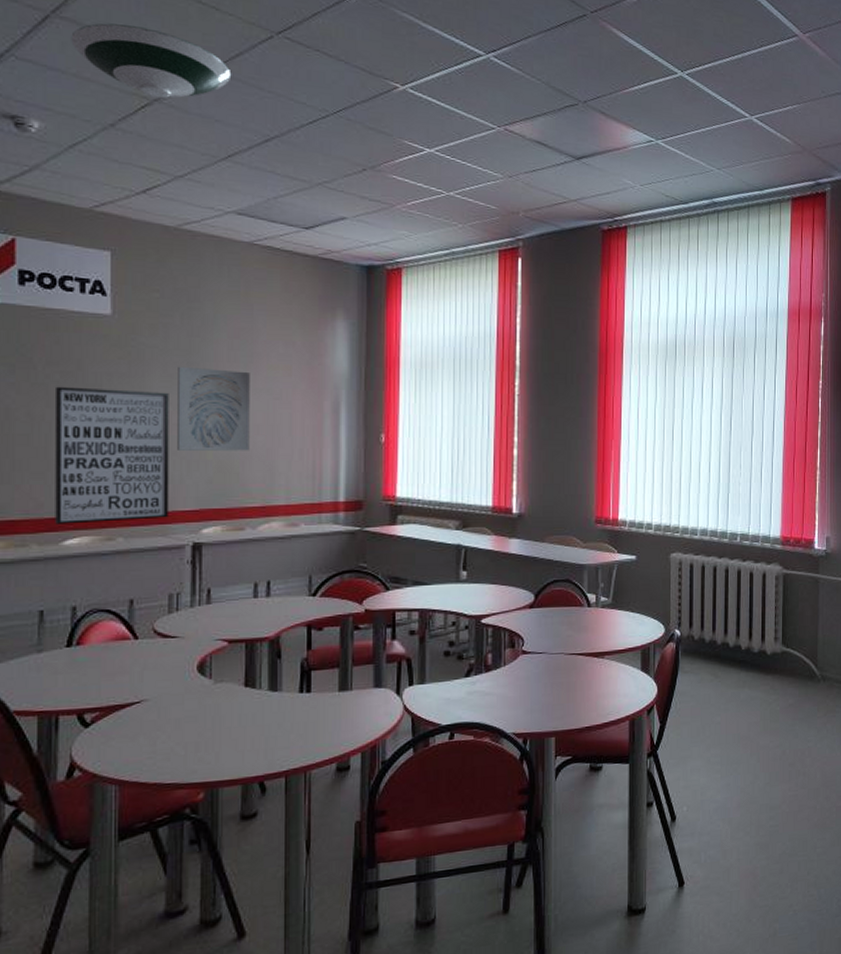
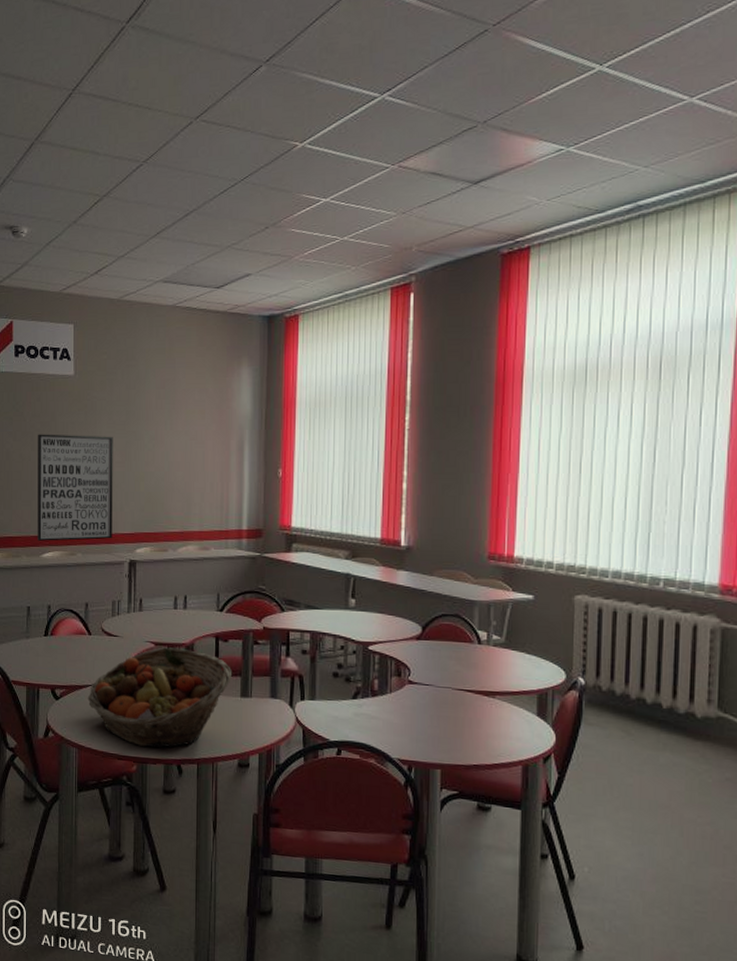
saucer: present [71,23,232,99] -> none [48,137,160,194]
fruit basket: none [133,643,327,769] -> present [87,647,231,748]
wall art: present [177,366,250,451] -> none [119,414,172,484]

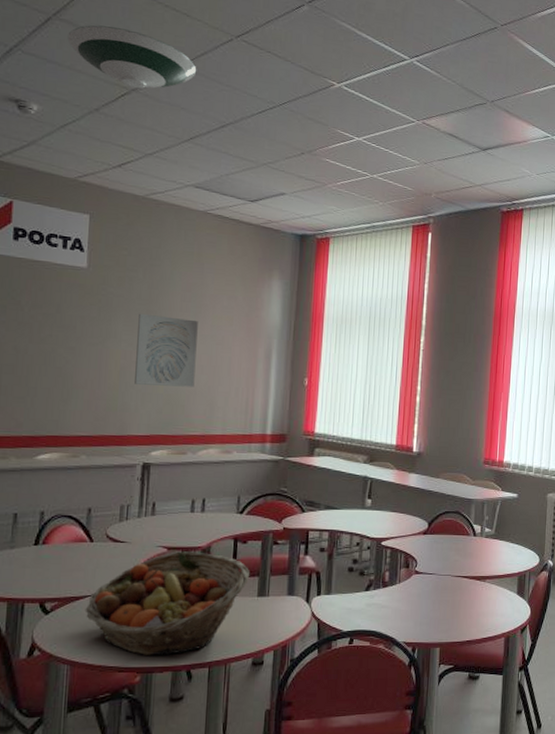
wall art: present [37,434,113,541] -> none [31,326,131,442]
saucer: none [48,137,160,194] -> present [67,25,197,89]
wall art: none [119,414,172,484] -> present [135,313,198,387]

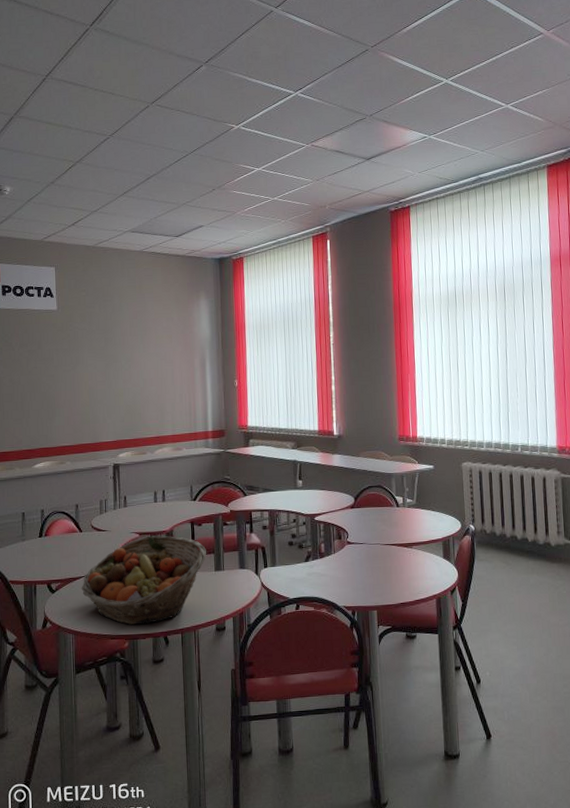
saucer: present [67,25,197,89] -> none [26,114,124,161]
wall art: present [135,313,198,387] -> none [99,341,147,400]

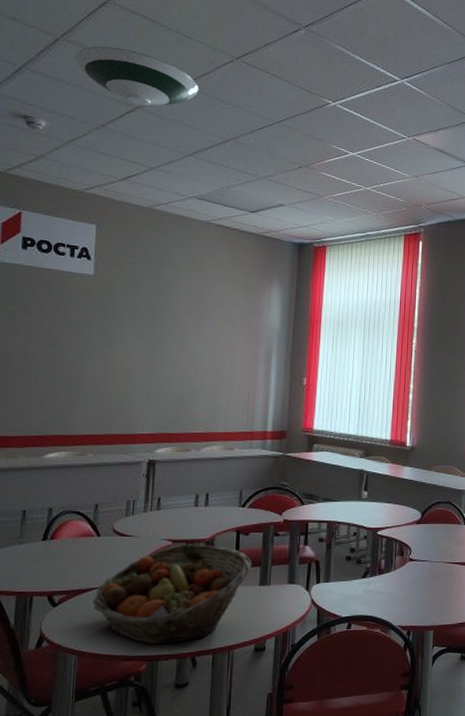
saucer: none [26,114,124,161] -> present [74,46,199,107]

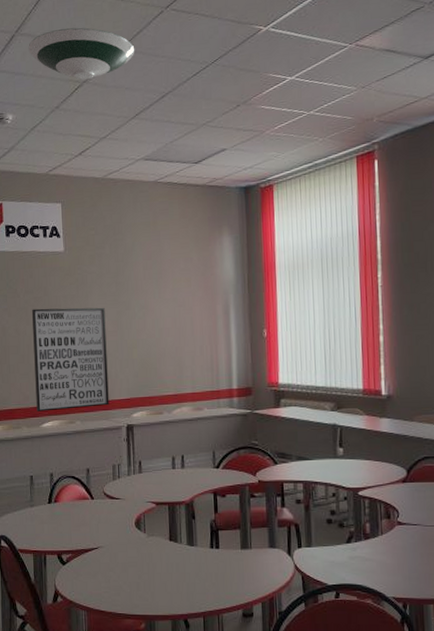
wall art: none [39,330,136,441] -> present [32,307,109,412]
fruit basket: present [92,544,251,645] -> none [93,506,231,605]

